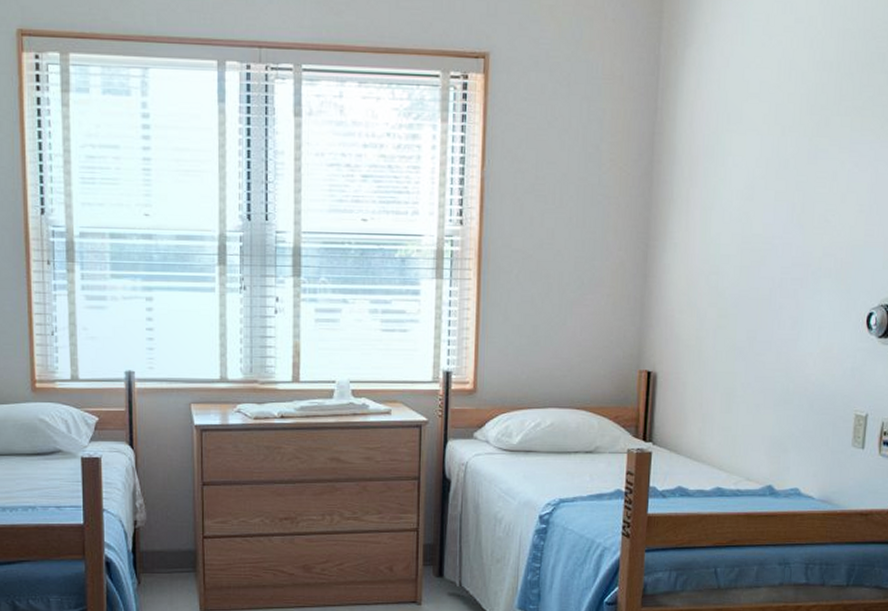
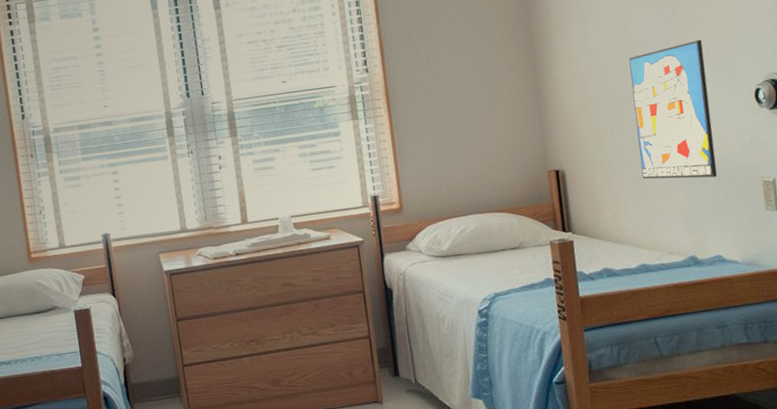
wall art: none [736,247,825,403] -> present [628,39,717,179]

